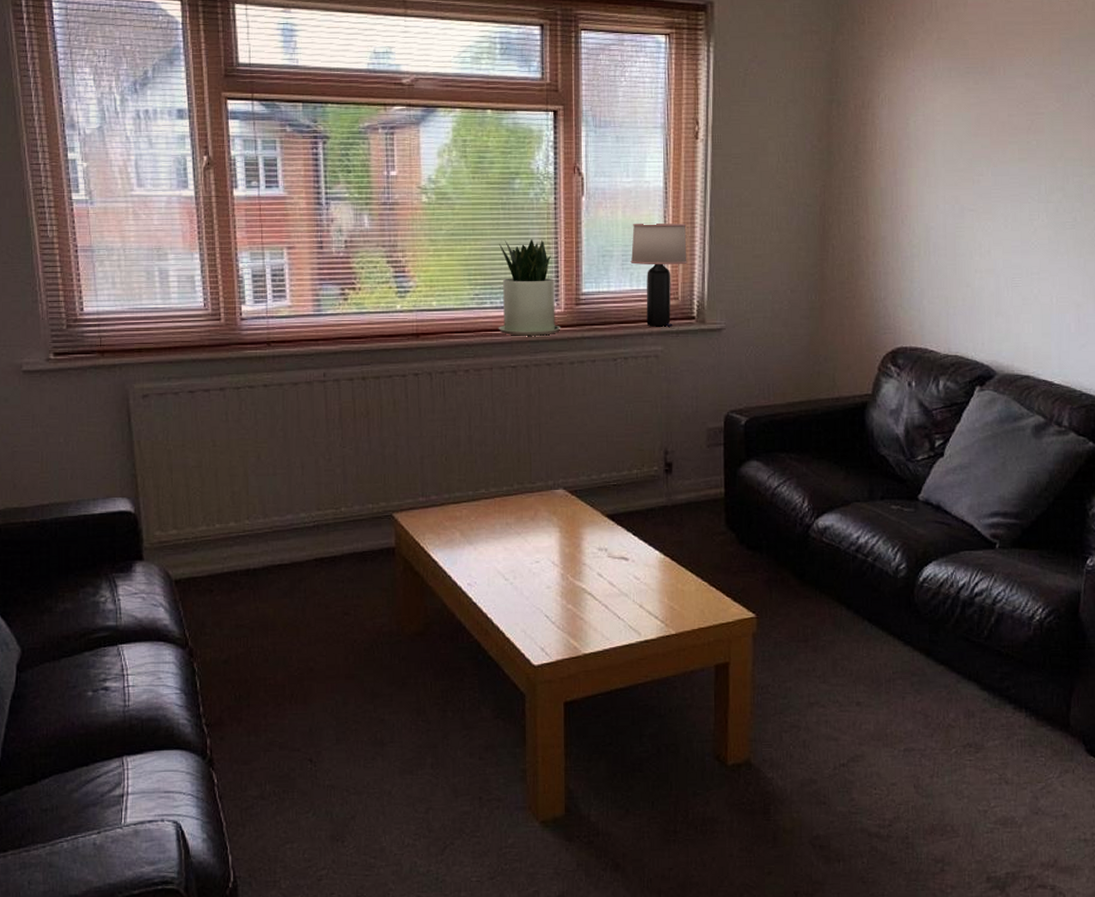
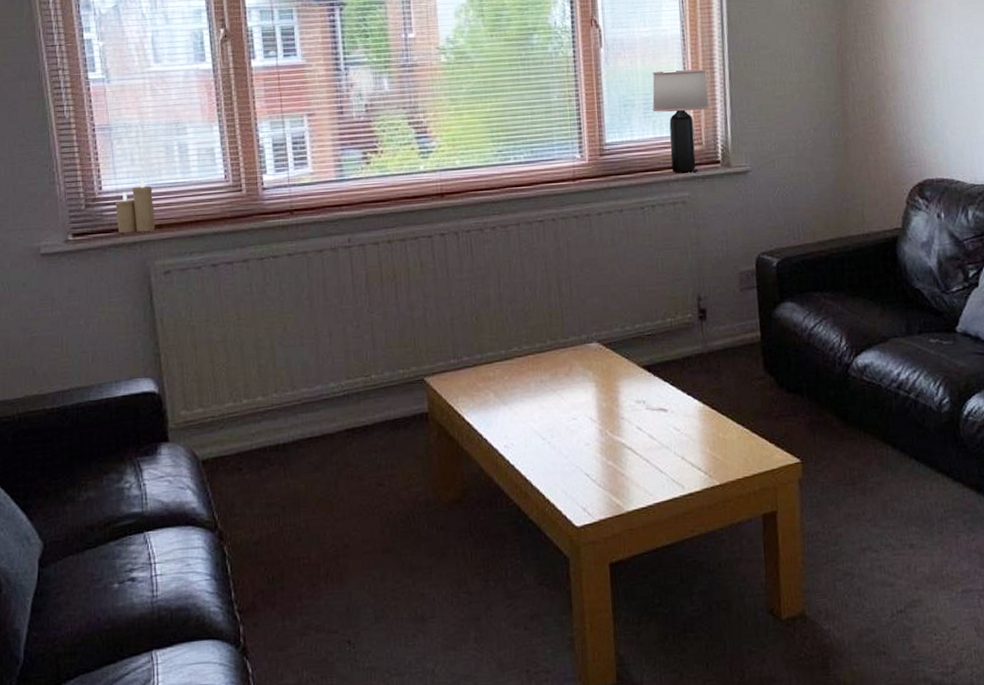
candle: none [96,303,134,355] -> present [115,180,155,234]
planter: present [498,239,561,336] -> none [520,92,587,190]

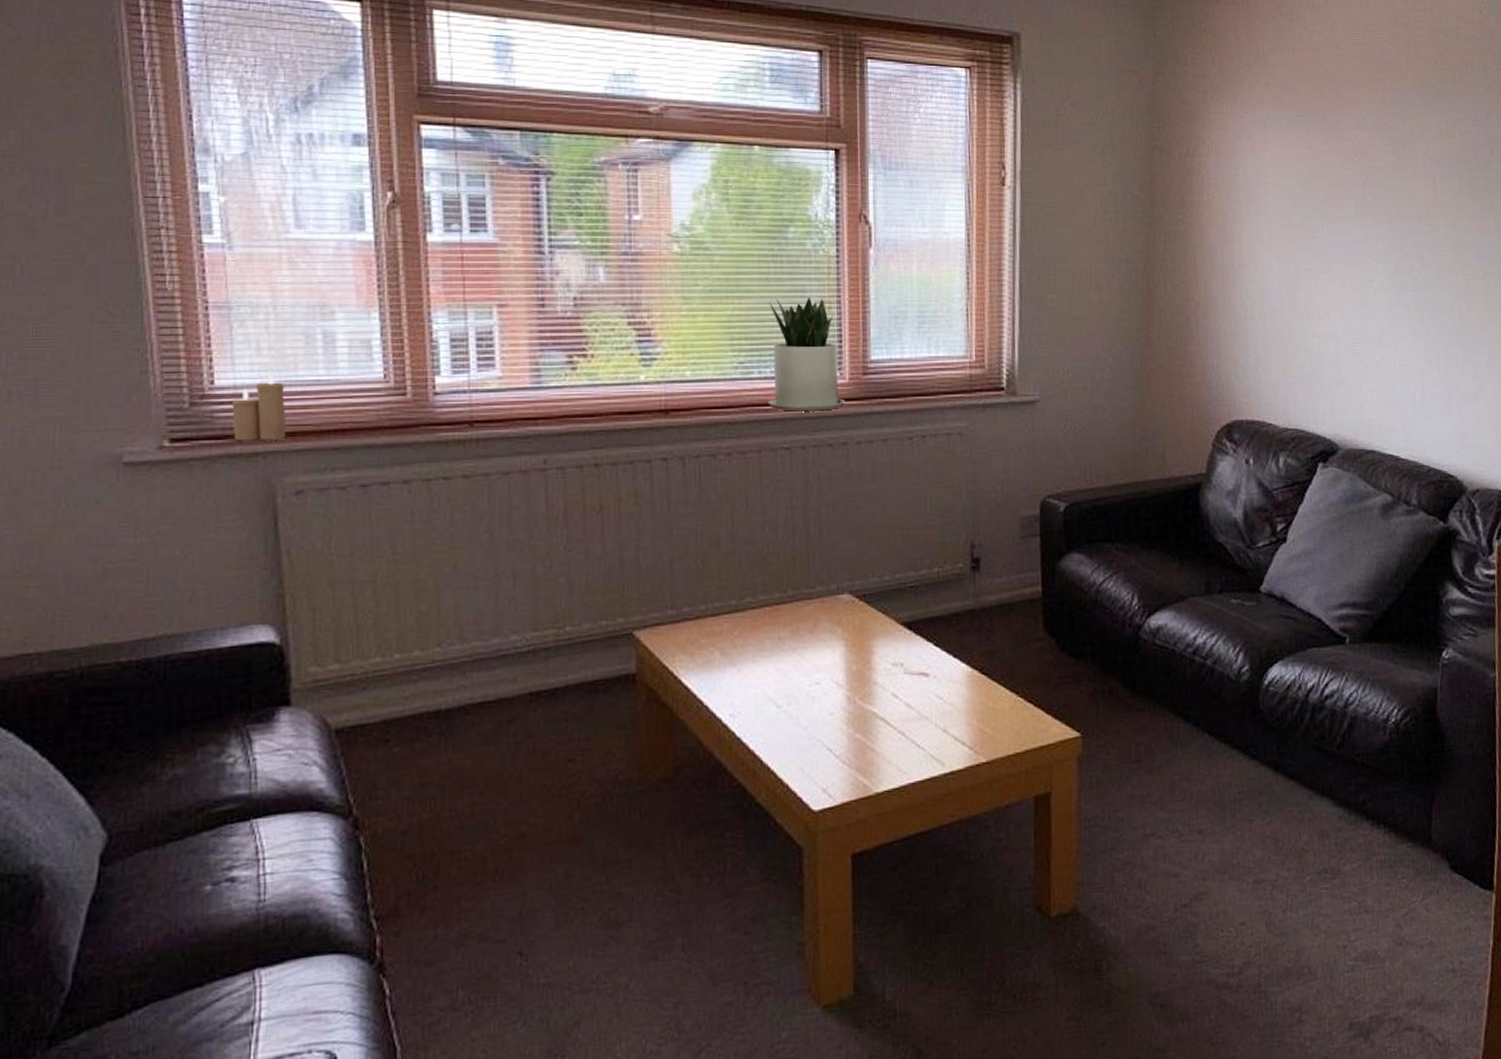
planter: none [520,92,587,190] -> present [768,297,845,412]
table lamp: present [652,69,709,173] -> none [928,279,994,400]

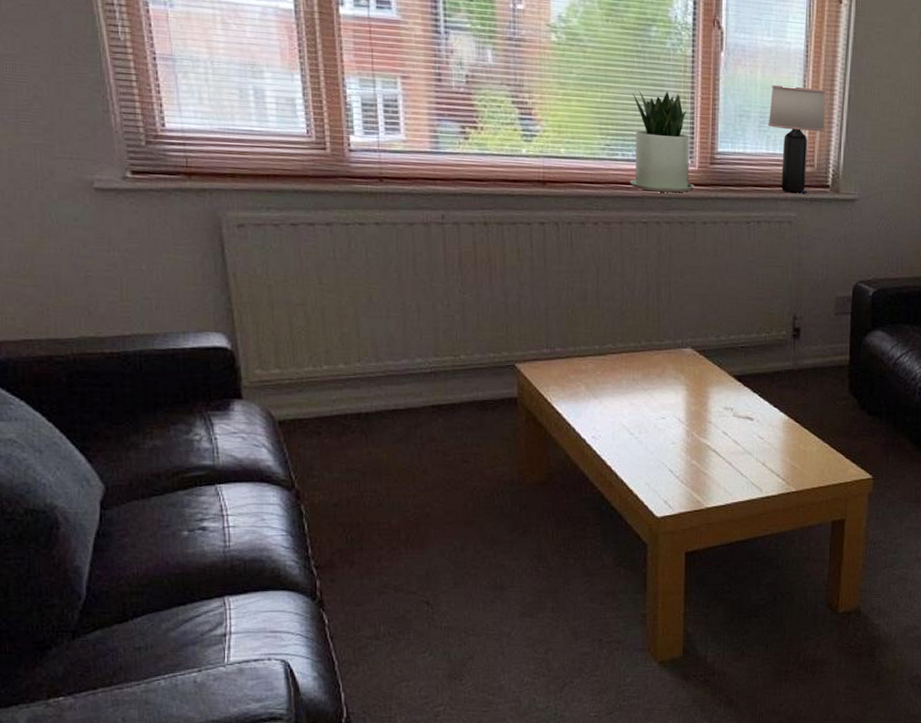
candle: present [232,375,286,441] -> none [181,122,227,180]
table lamp: none [928,279,994,400] -> present [767,84,826,194]

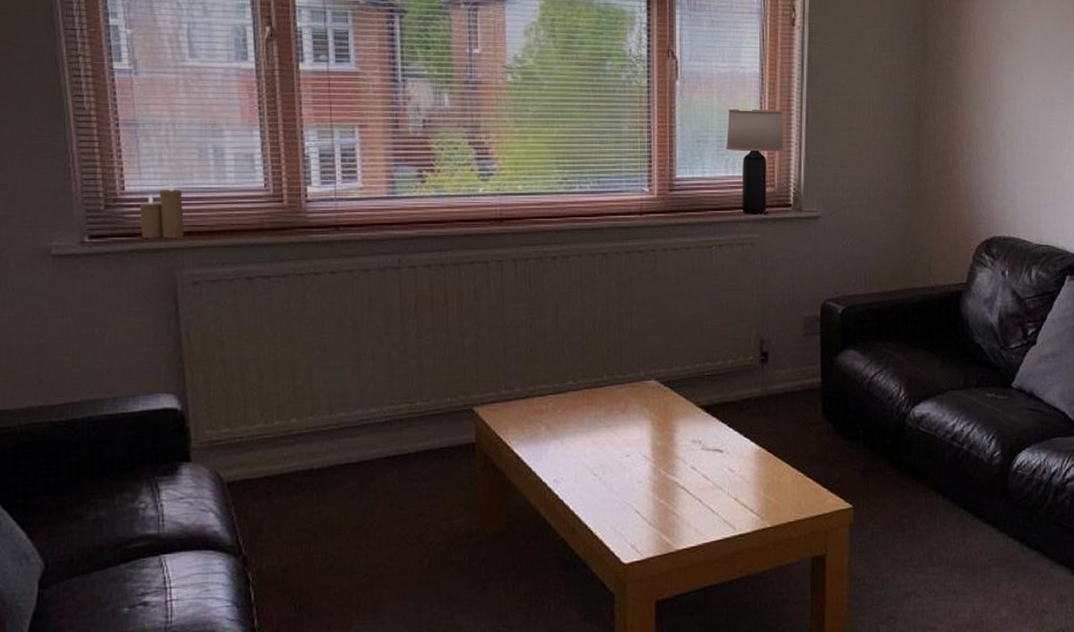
candle: none [181,122,227,180] -> present [140,182,184,239]
planter: present [629,90,695,193] -> none [587,123,654,222]

